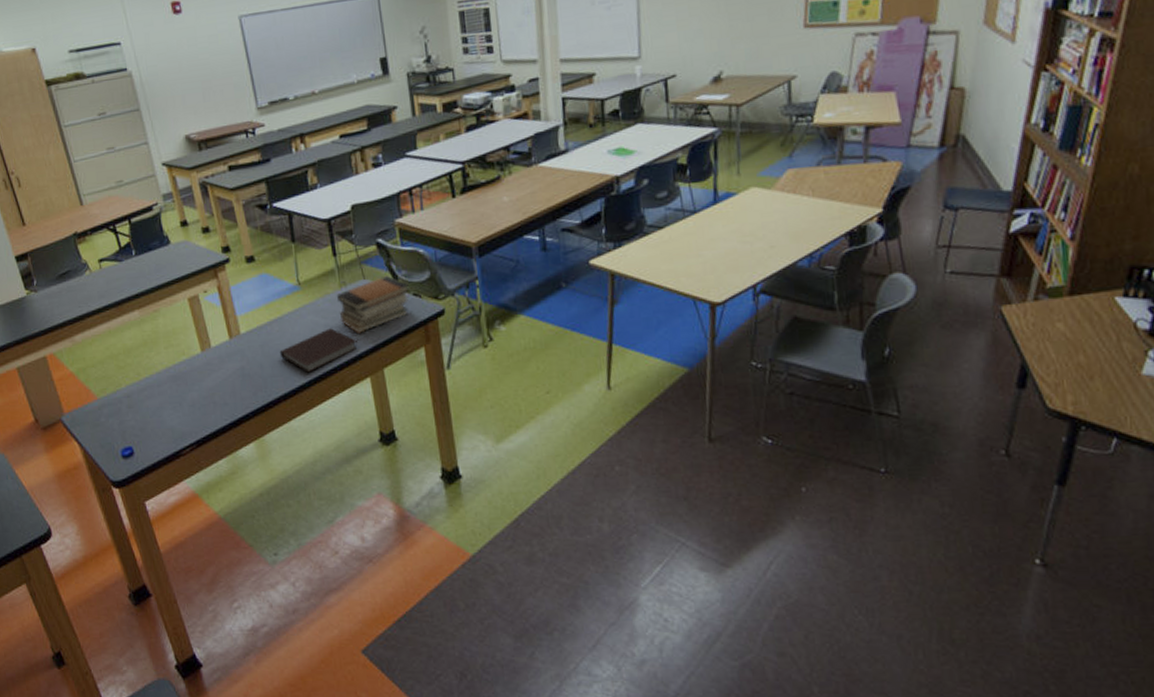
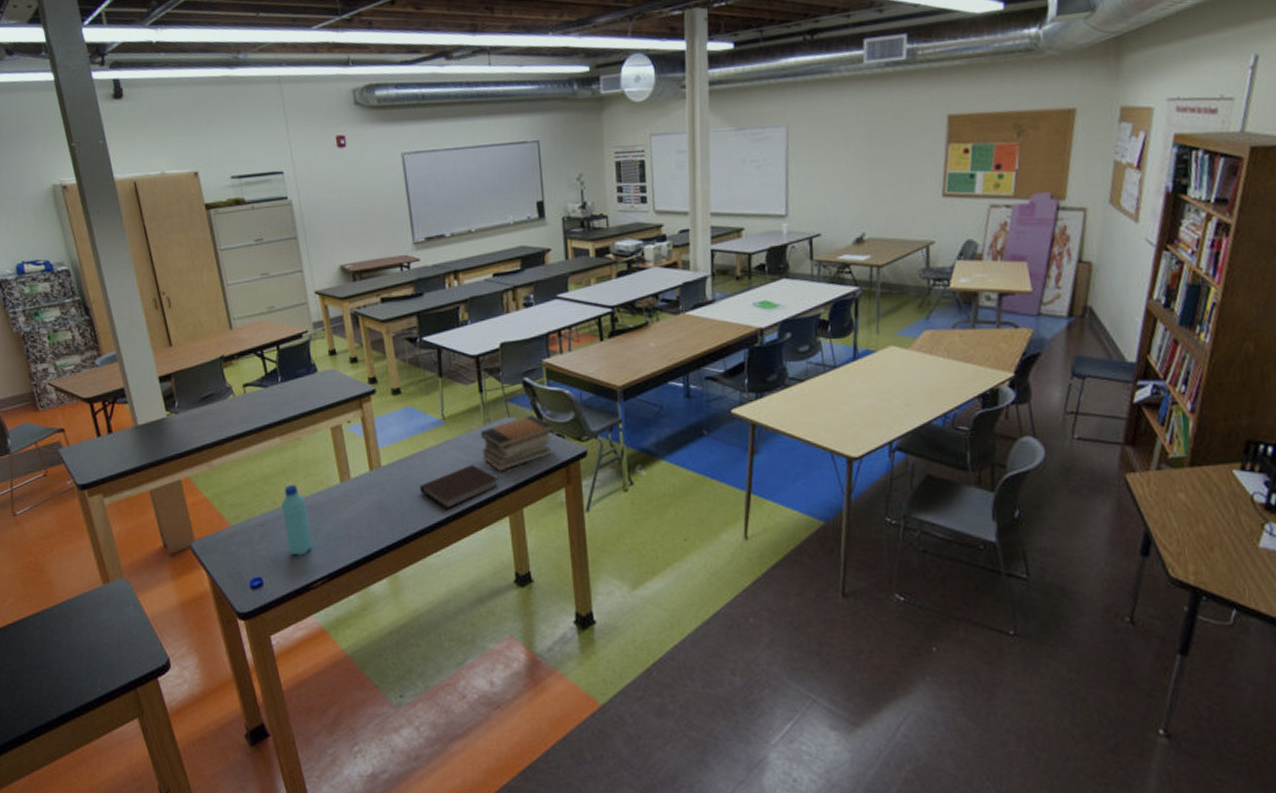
water bottle: none [145,356,179,424] -> present [282,485,313,556]

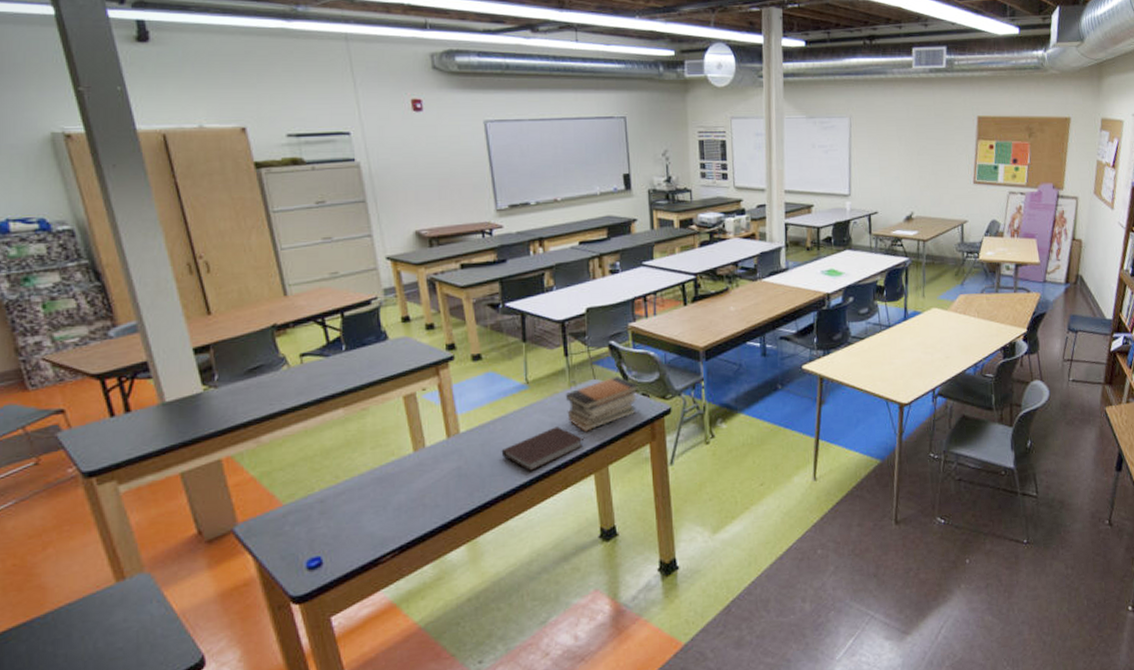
water bottle: present [282,485,313,556] -> none [345,457,381,530]

